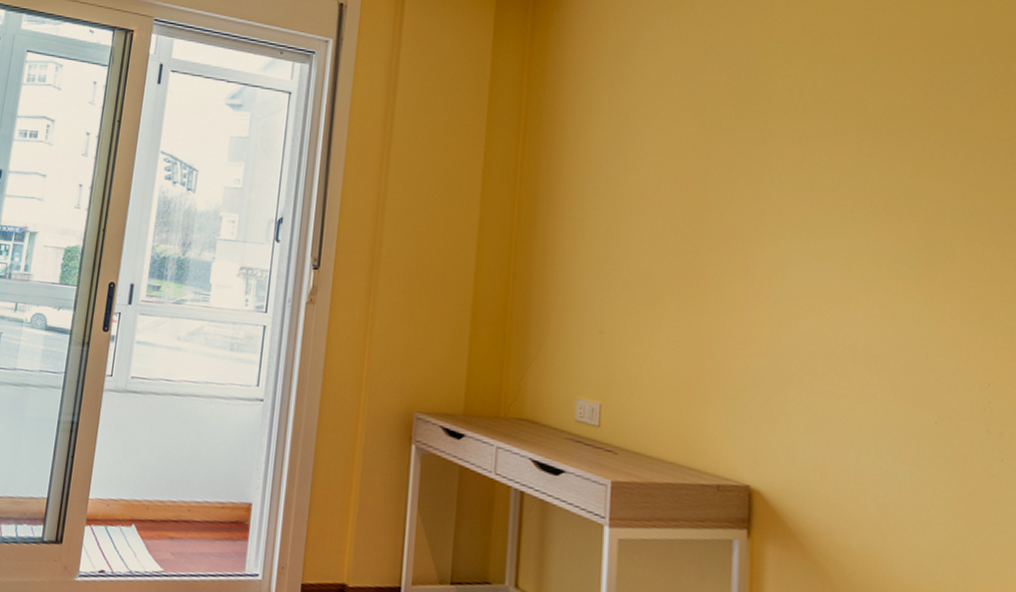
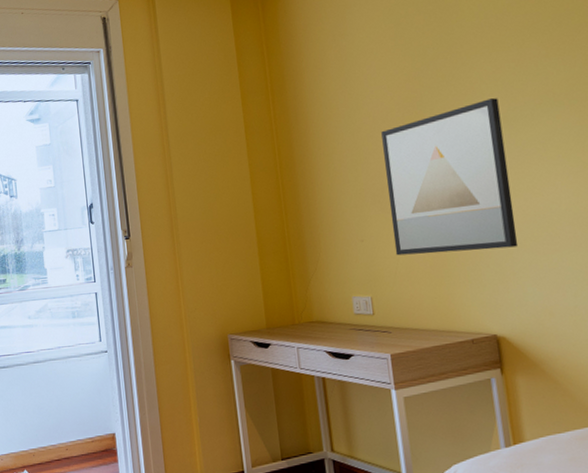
wall art: none [640,192,800,381] -> present [381,98,518,256]

